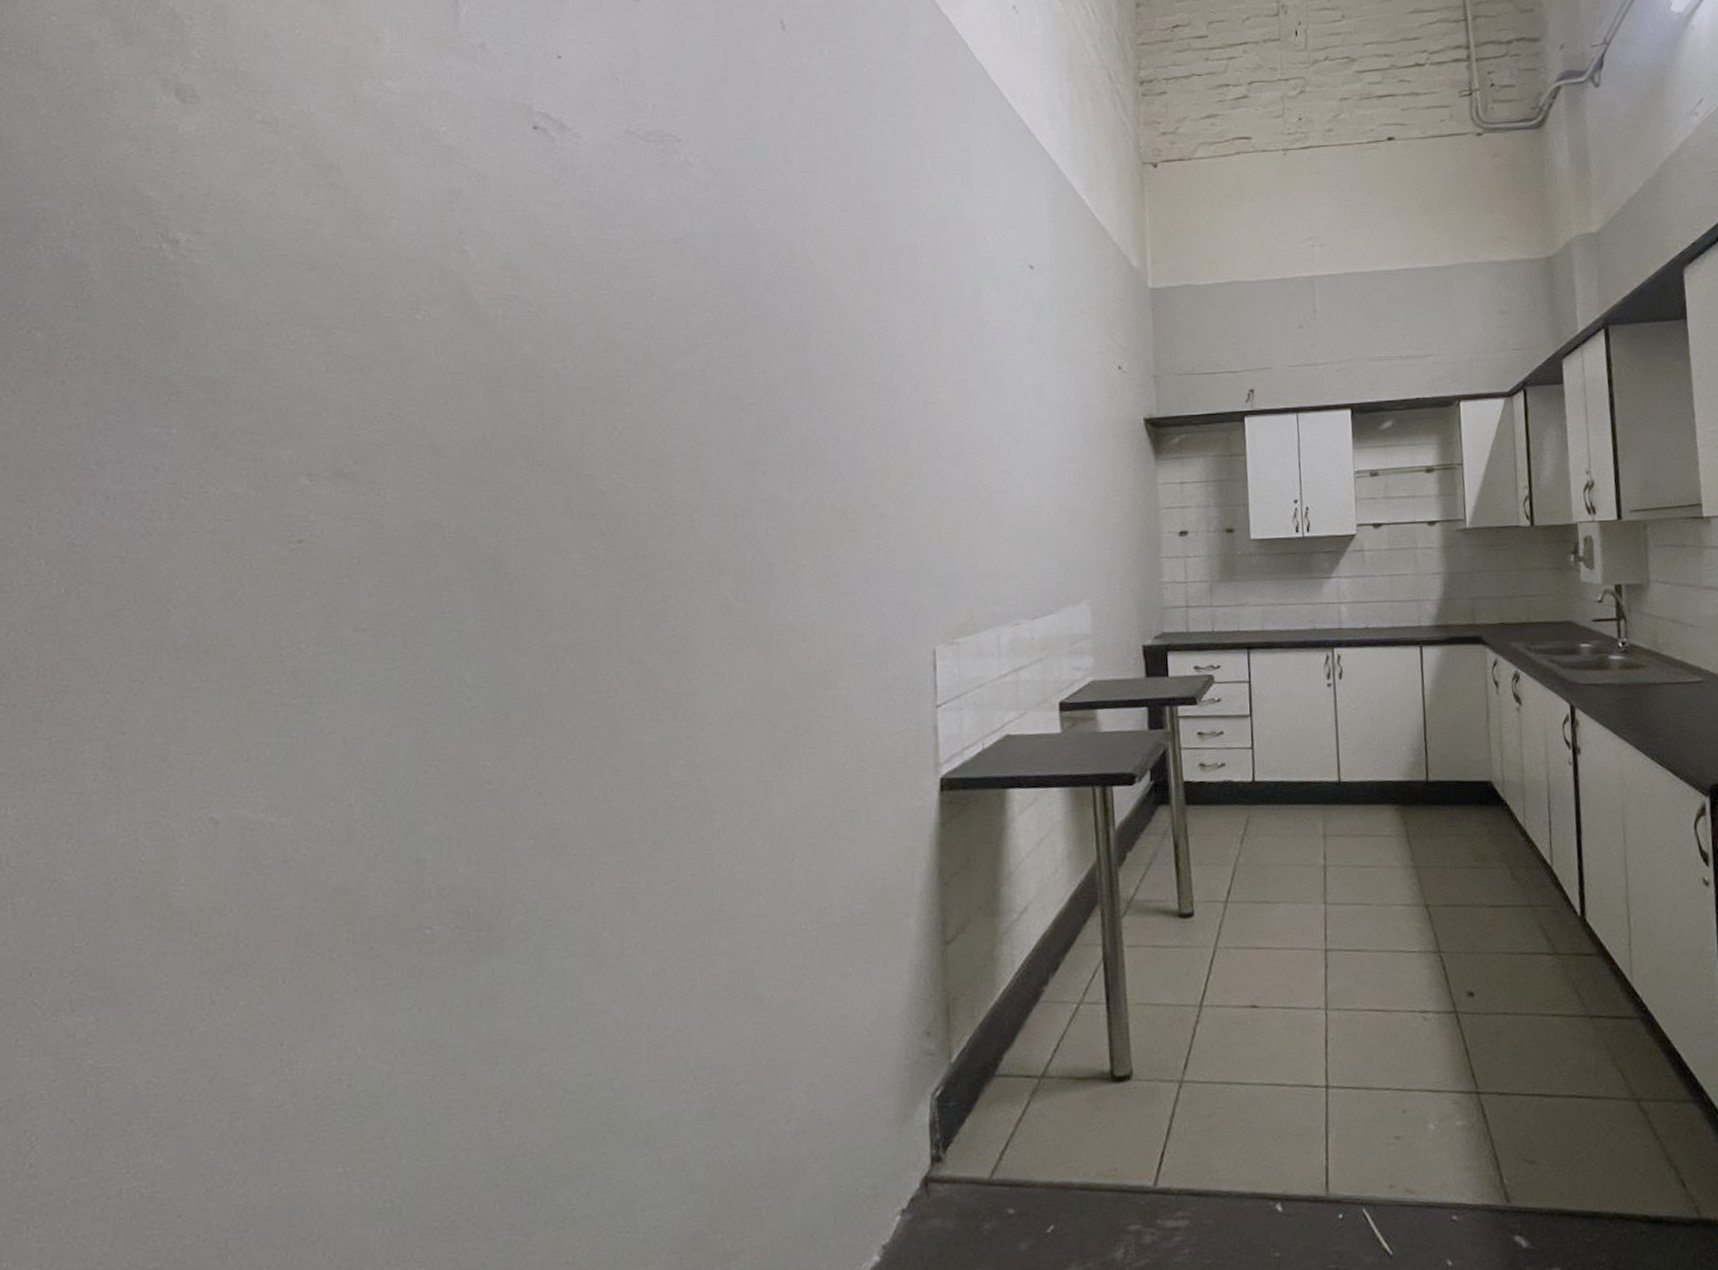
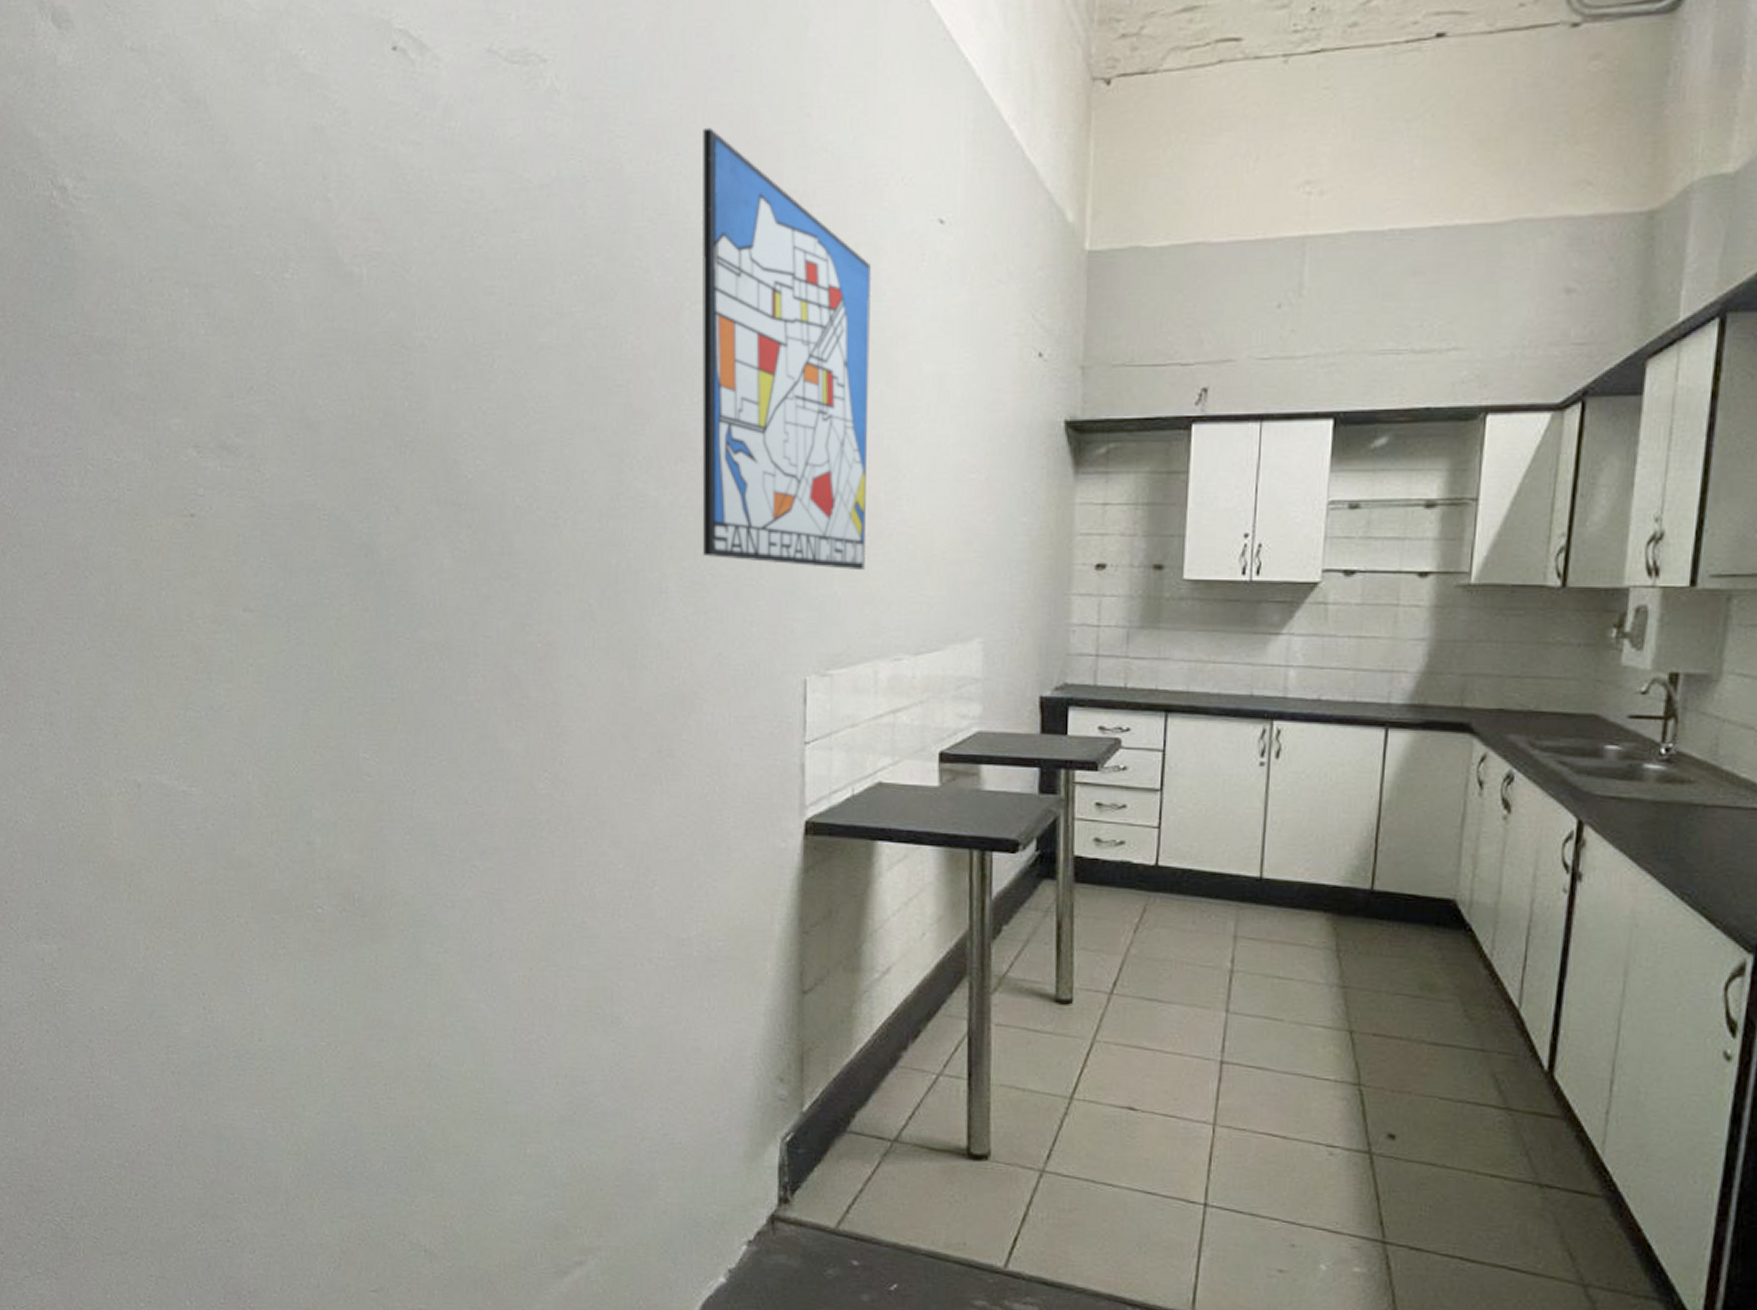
wall art: none [823,194,984,550] -> present [701,127,872,570]

